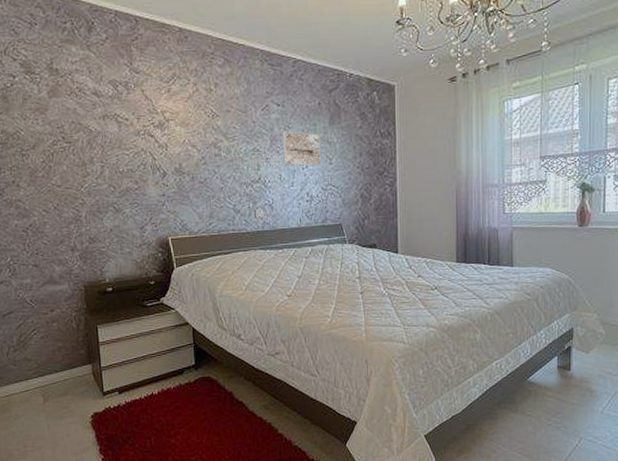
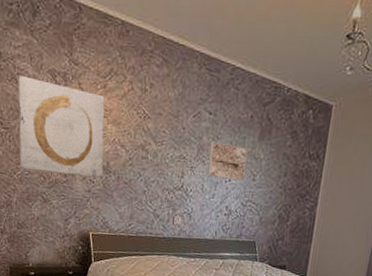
wall art: none [77,89,177,182] -> present [18,75,105,179]

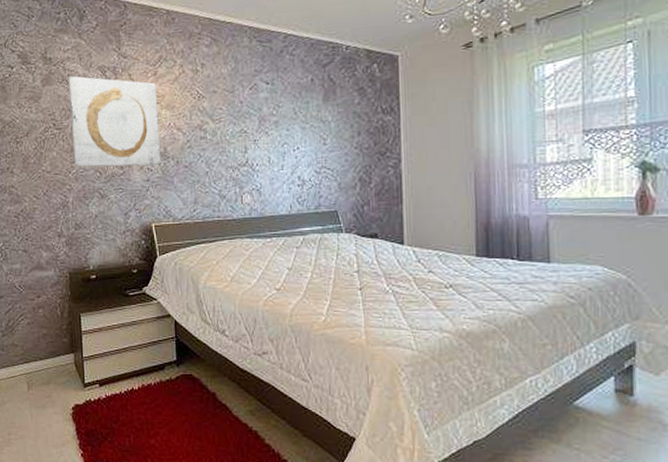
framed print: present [207,141,248,180] -> none [272,110,314,148]

